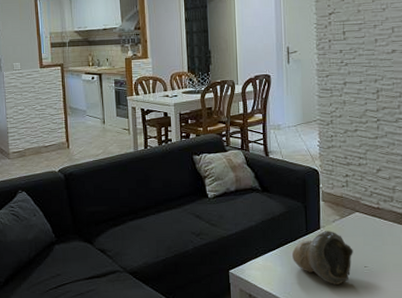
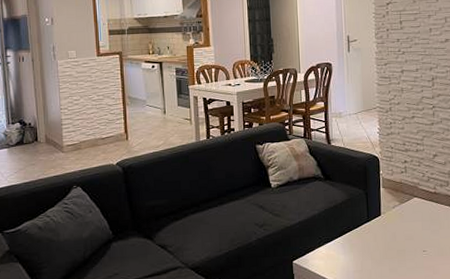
decorative bowl: present [292,231,353,286] -> none [354,217,413,271]

